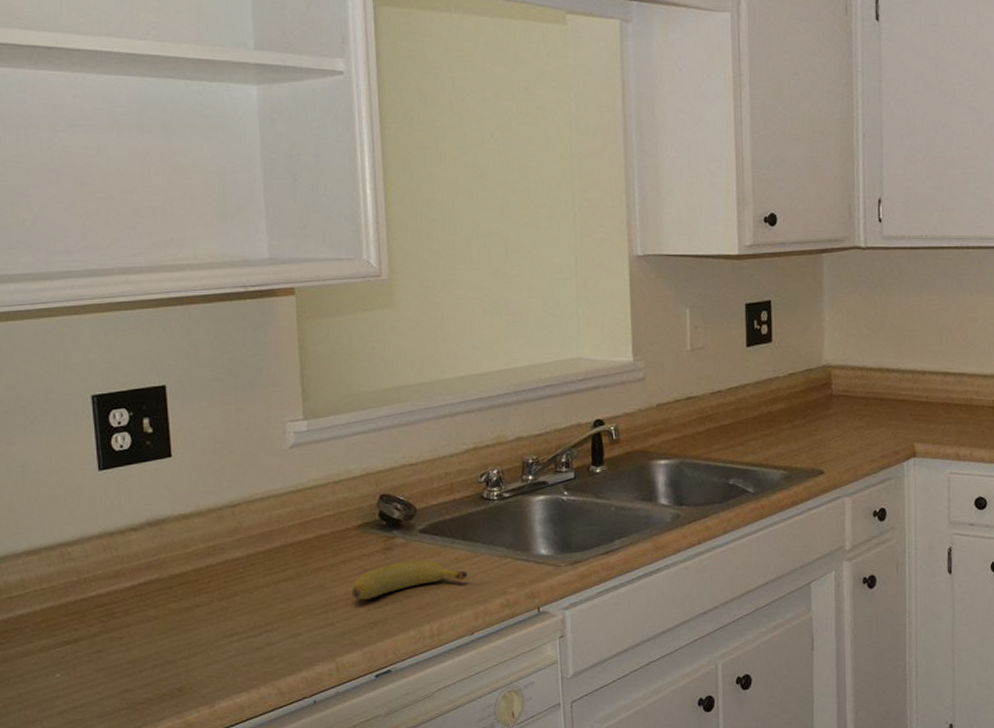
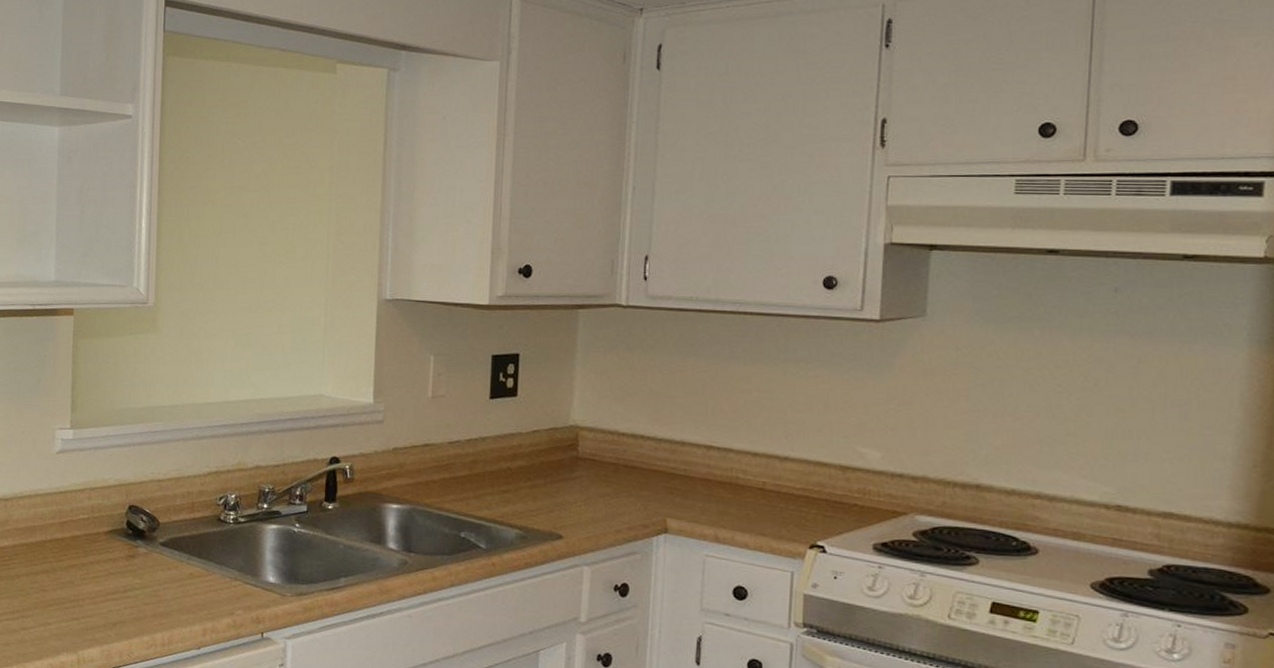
banana: present [351,560,468,600] -> none [96,570,200,601]

